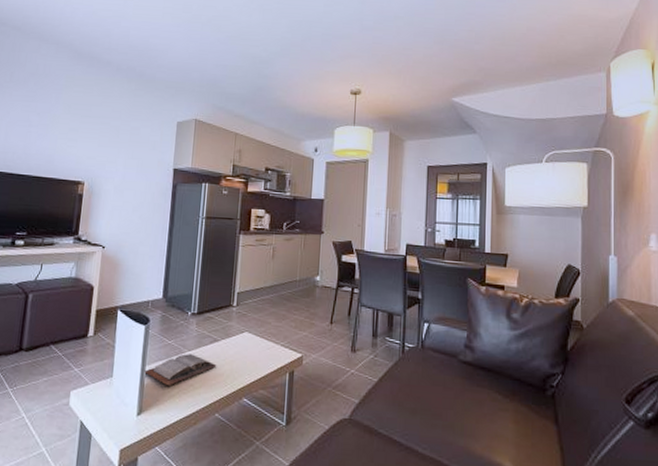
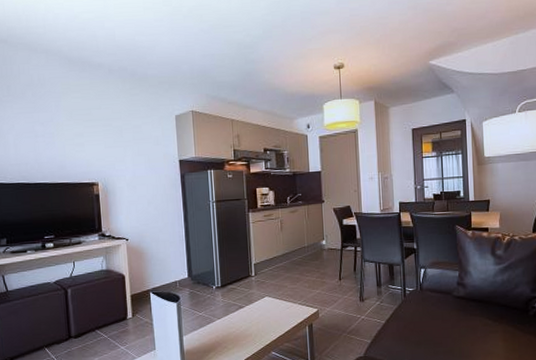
book: present [144,354,217,385] -> none [182,321,245,350]

